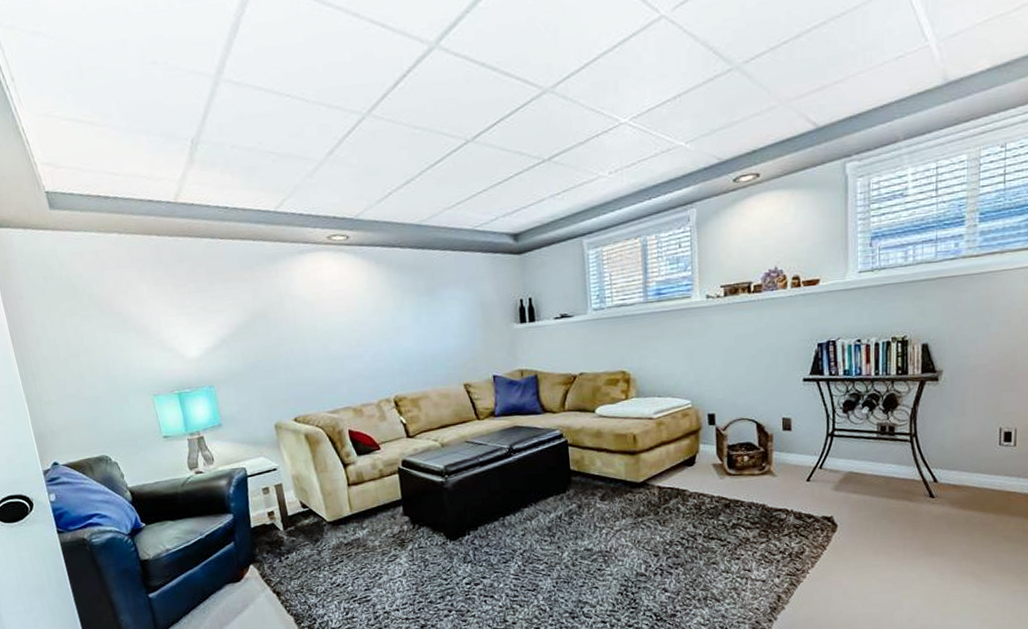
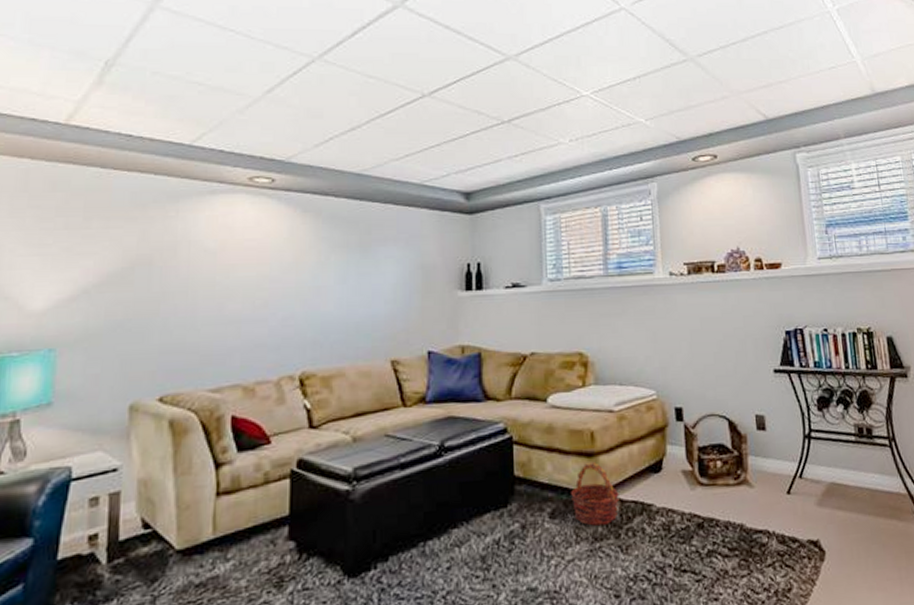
basket: none [617,459,658,506] -> present [571,463,619,526]

